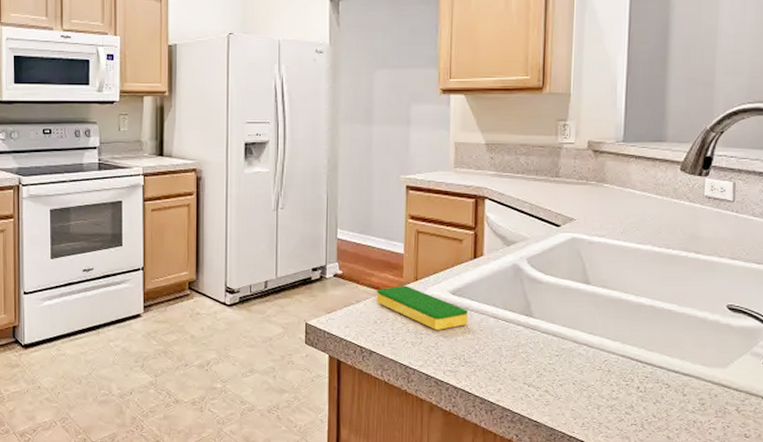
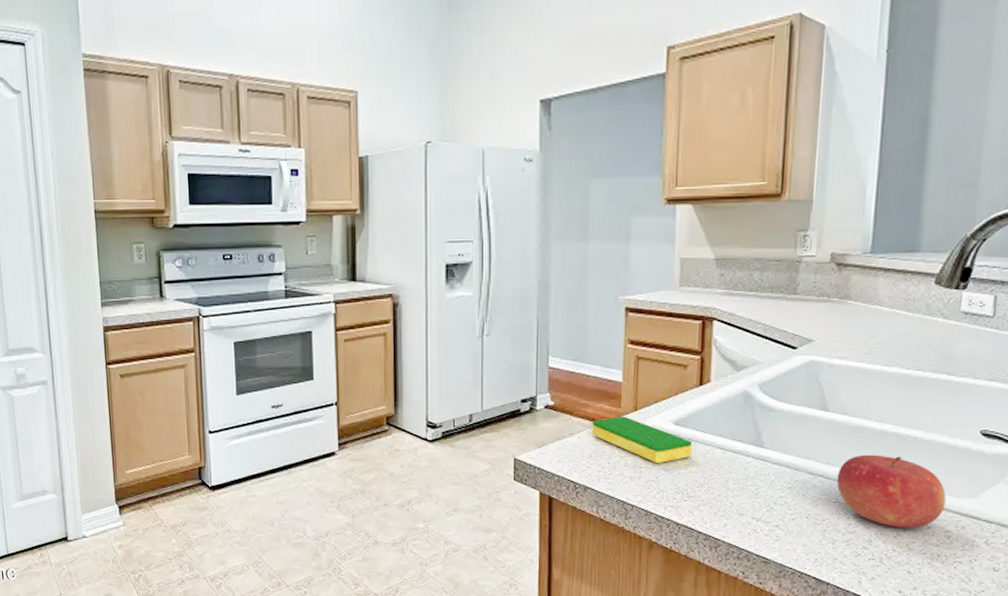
fruit: none [599,325,699,395] -> present [836,454,947,528]

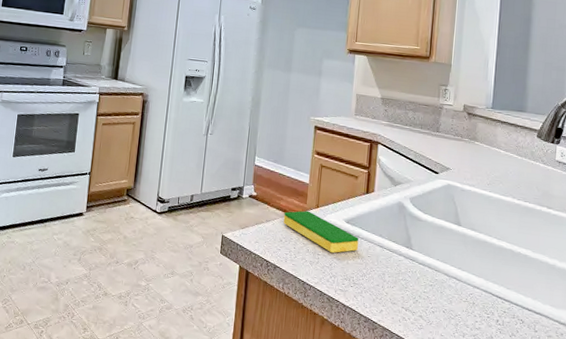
fruit: present [836,454,947,528] -> none [466,264,549,331]

